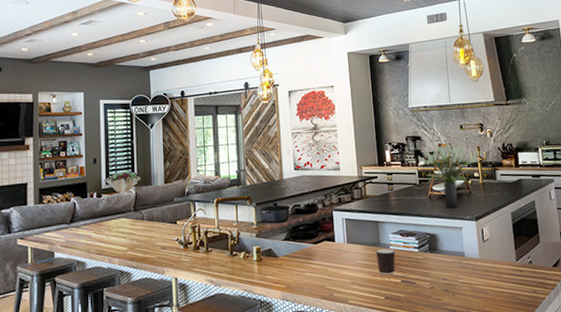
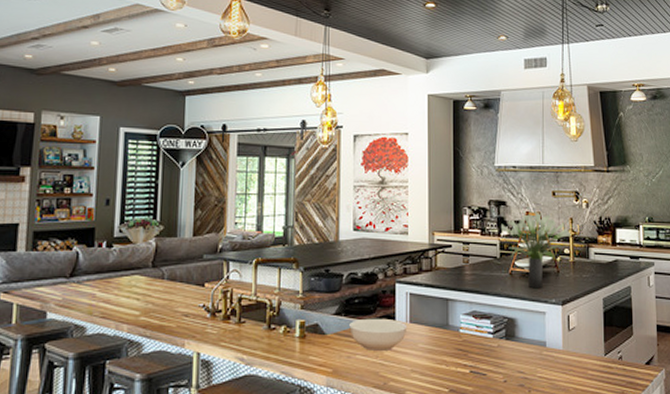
bowl: none [297,241,346,269] -> present [349,318,408,352]
mug: present [375,248,396,276] -> none [442,332,466,364]

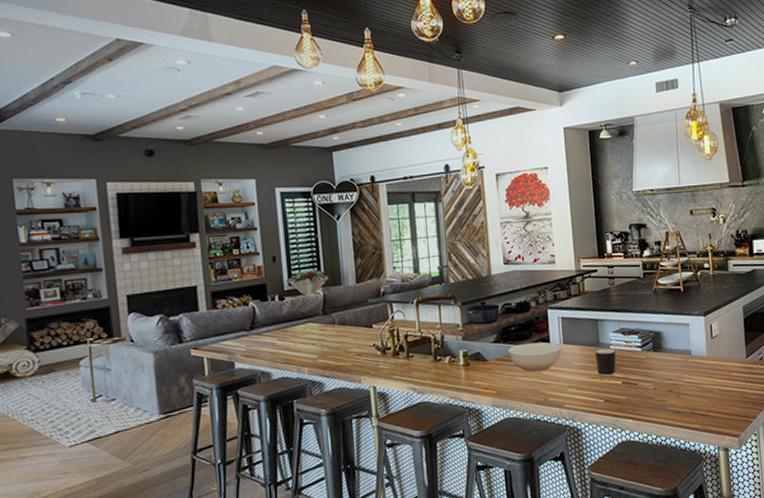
mug: none [442,332,466,364] -> present [594,348,617,378]
flower arrangement: present [501,211,572,289] -> none [643,231,710,303]

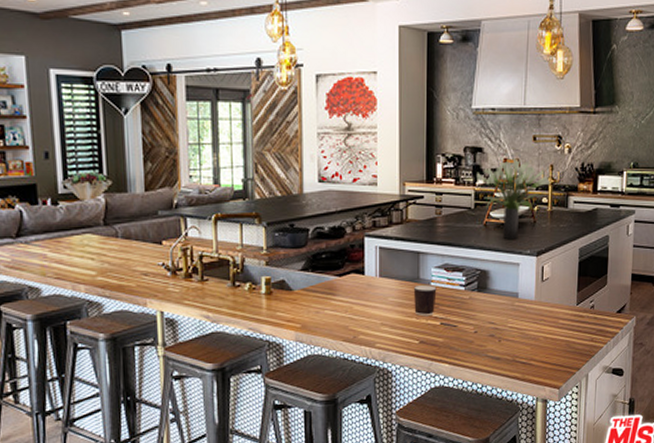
bowl: present [508,342,562,372] -> none [317,273,377,307]
flower arrangement: none [643,231,710,303] -> present [477,158,551,240]

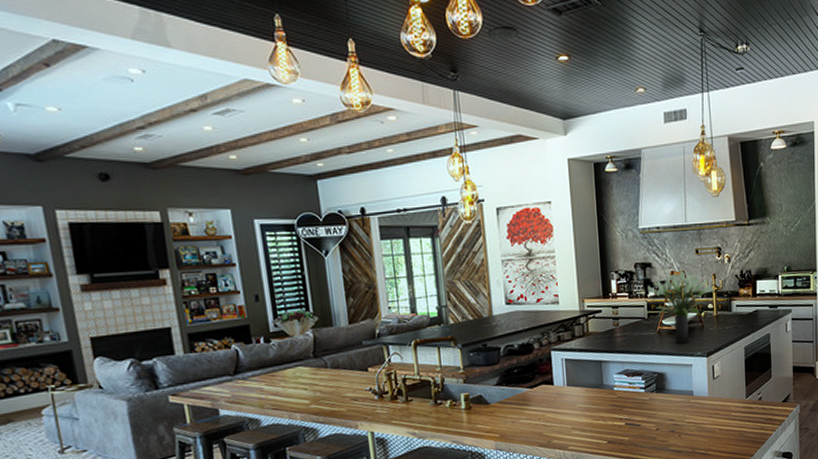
mug: present [413,285,437,317] -> none [598,390,620,419]

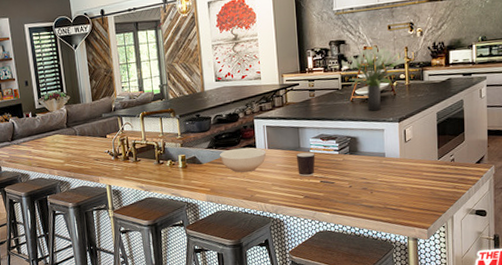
bowl: none [511,384,566,415] -> present [220,147,267,173]
mug: none [598,390,620,419] -> present [296,152,316,177]

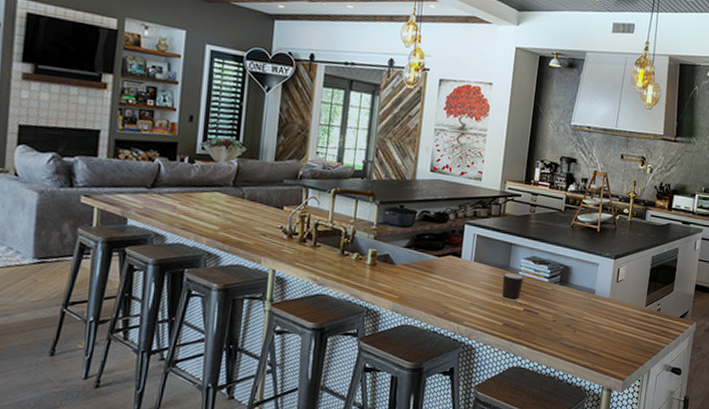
bowl: present [220,147,267,173] -> none [418,253,472,285]
flower arrangement: present [342,45,407,112] -> none [569,171,633,243]

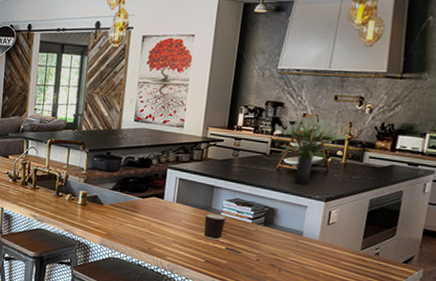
flower arrangement: none [569,171,633,243] -> present [275,114,348,185]

